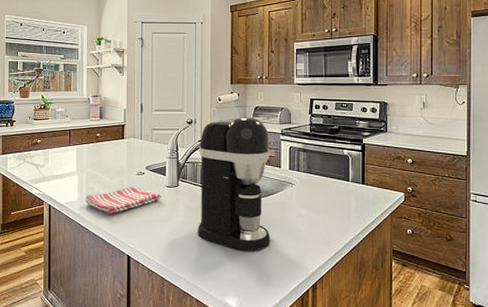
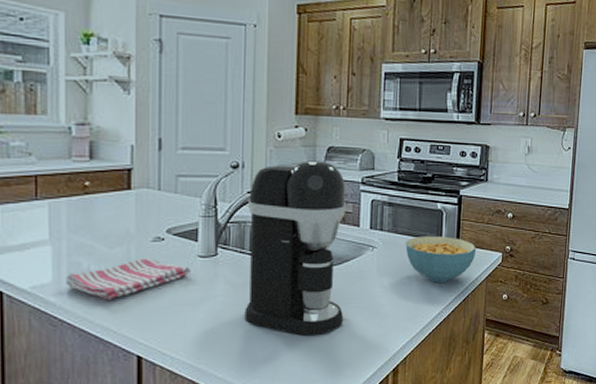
cereal bowl: none [318,176,381,215] -> present [405,235,477,282]

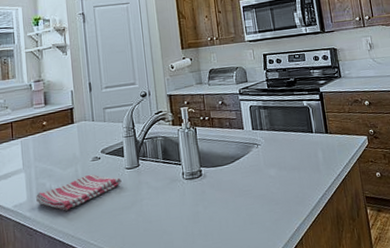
coffee maker: present [244,160,346,336] -> none [156,81,244,226]
cereal bowl: present [405,235,477,282] -> none [283,128,344,169]

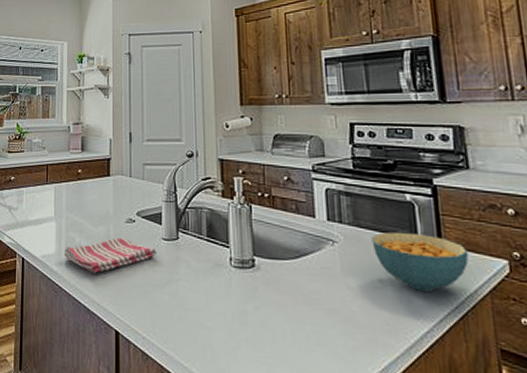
cereal bowl: none [283,128,344,169] -> present [371,231,469,292]

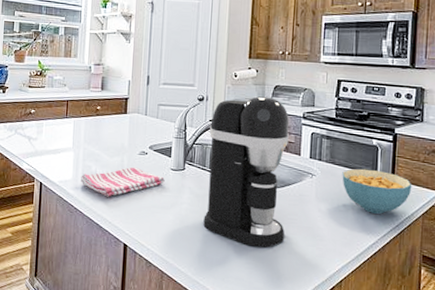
coffee maker: none [203,148,309,337] -> present [203,96,290,248]

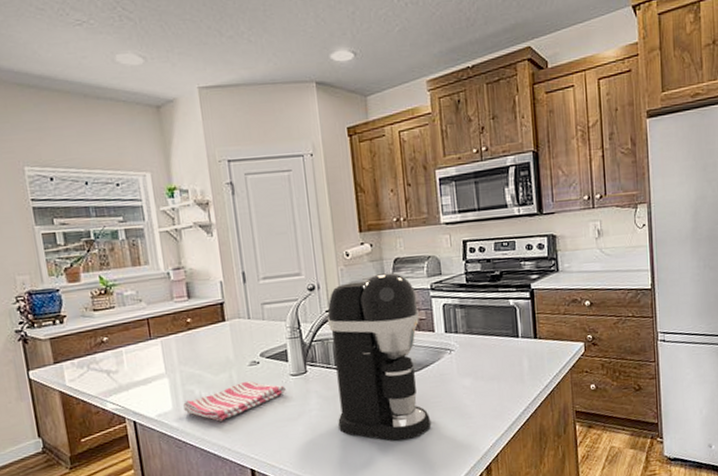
cereal bowl: present [342,168,412,214] -> none [482,332,556,379]

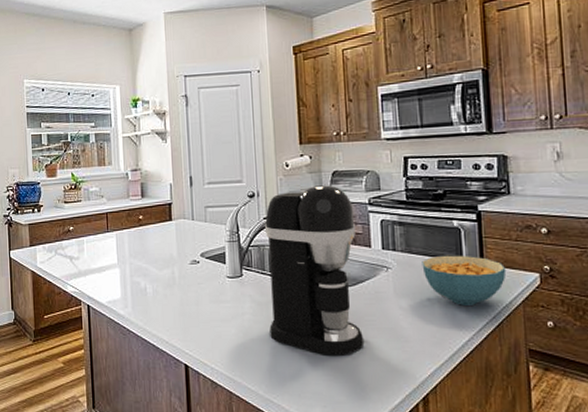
dish towel: present [183,380,286,422] -> none [130,278,222,314]
cereal bowl: none [482,332,556,379] -> present [422,255,507,305]

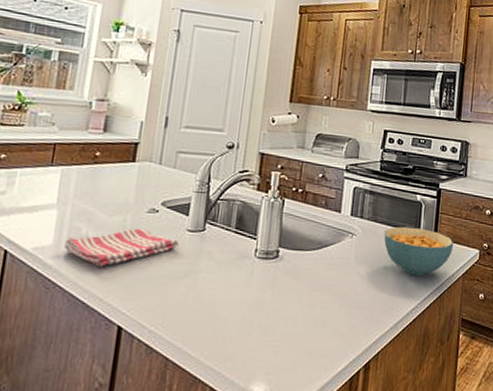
dish towel: none [130,278,222,314] -> present [64,228,179,267]
coffee maker: present [265,185,365,355] -> none [223,145,331,320]

